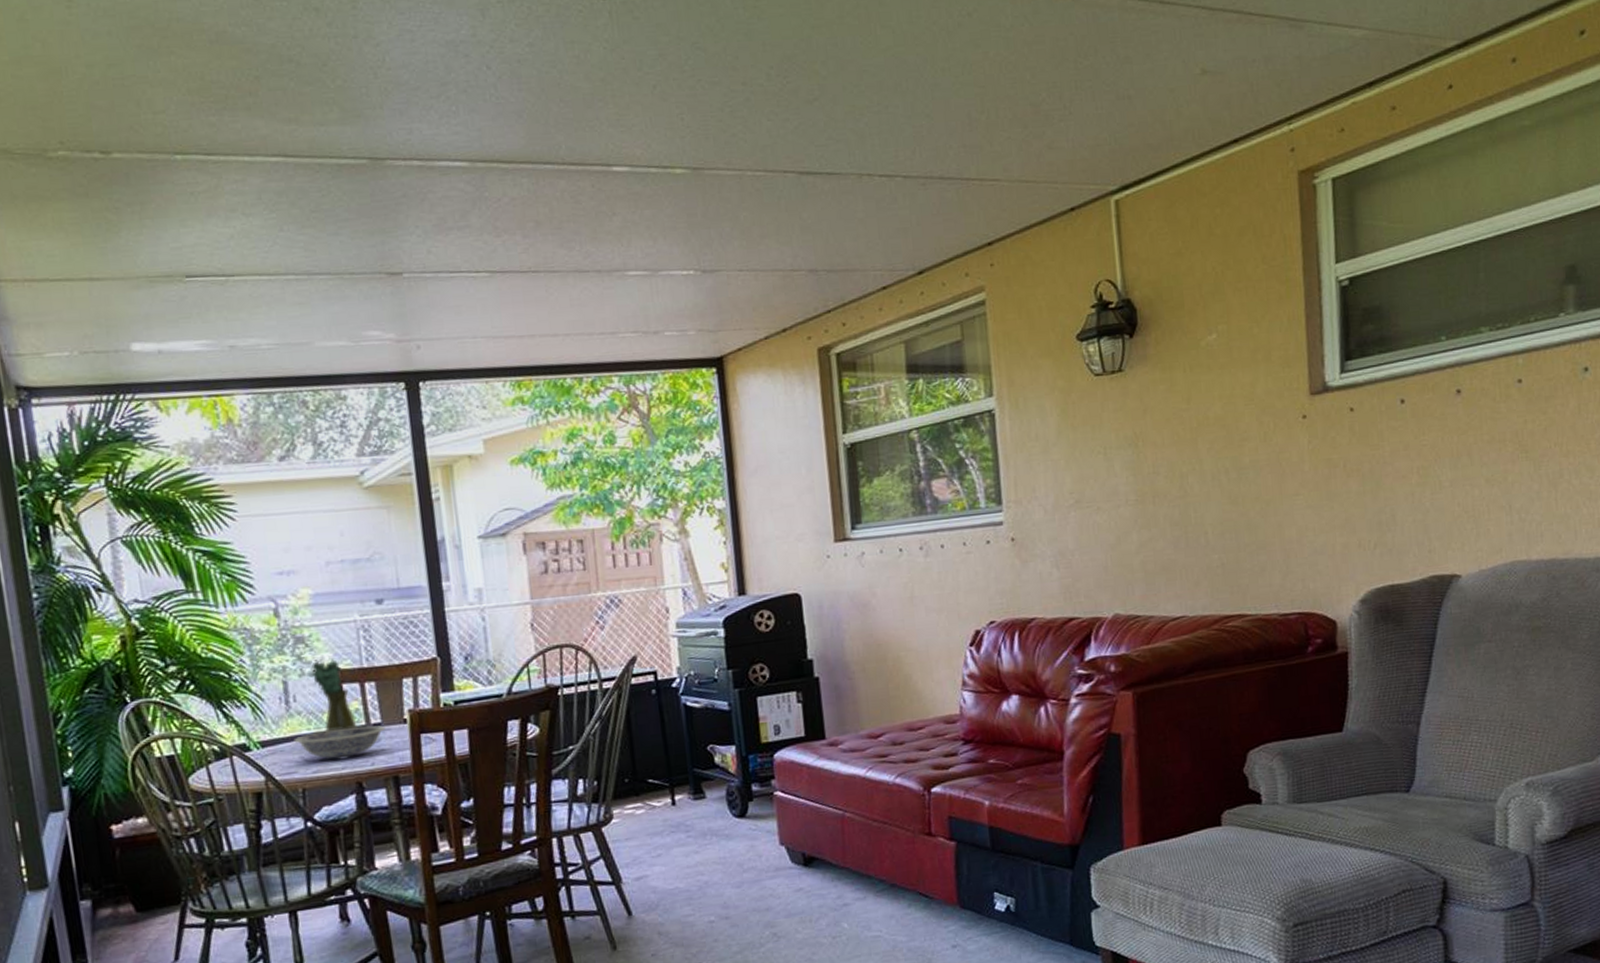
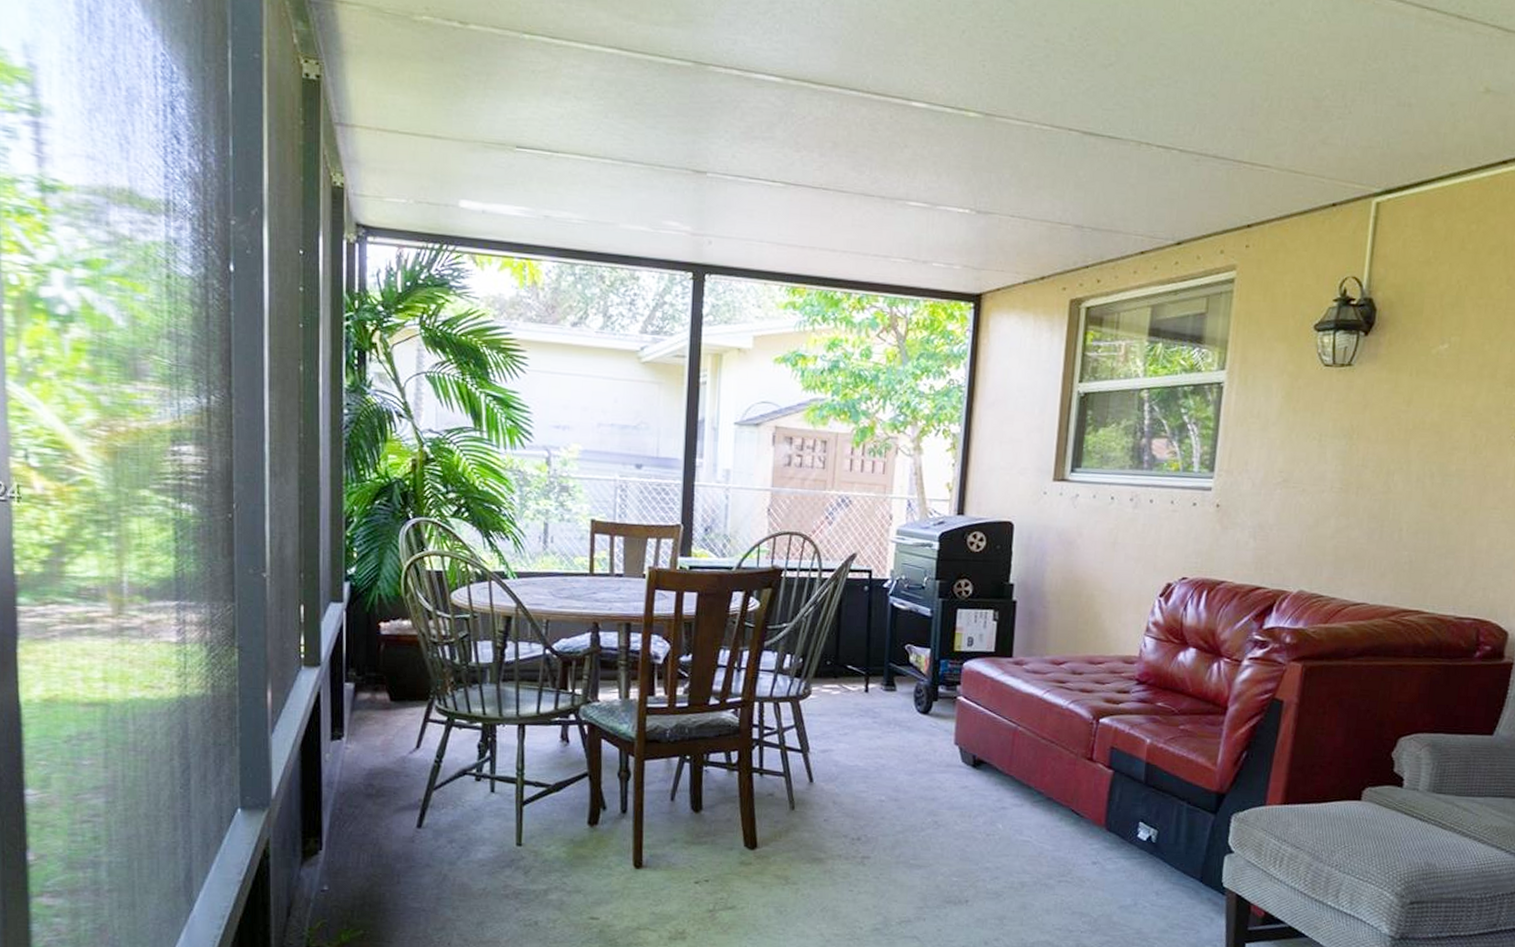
bowl: present [293,725,386,759] -> none [545,572,626,600]
vase: present [310,657,359,733] -> none [568,506,603,575]

